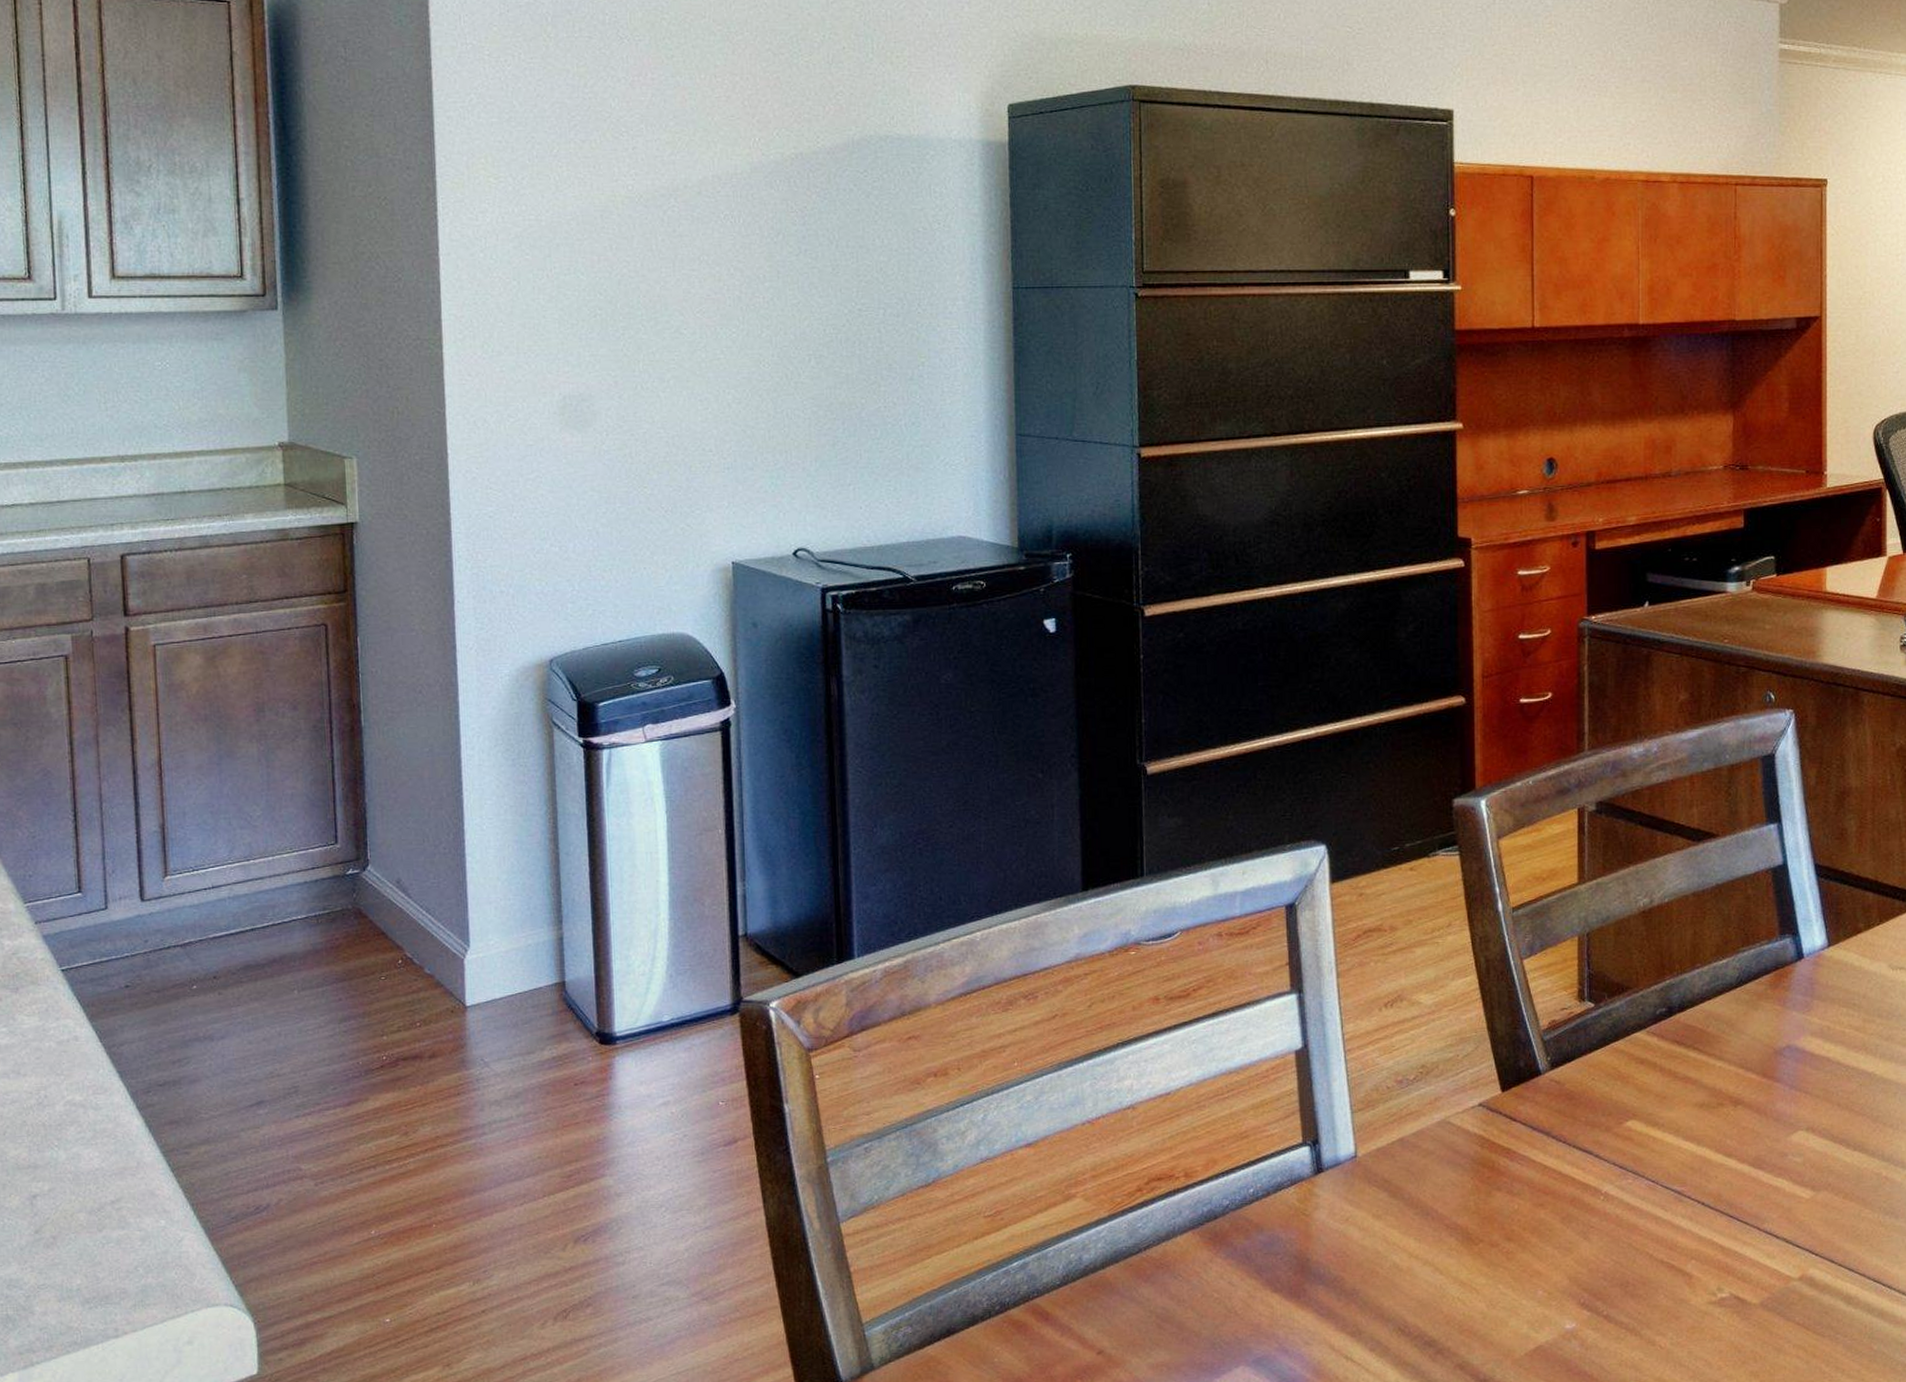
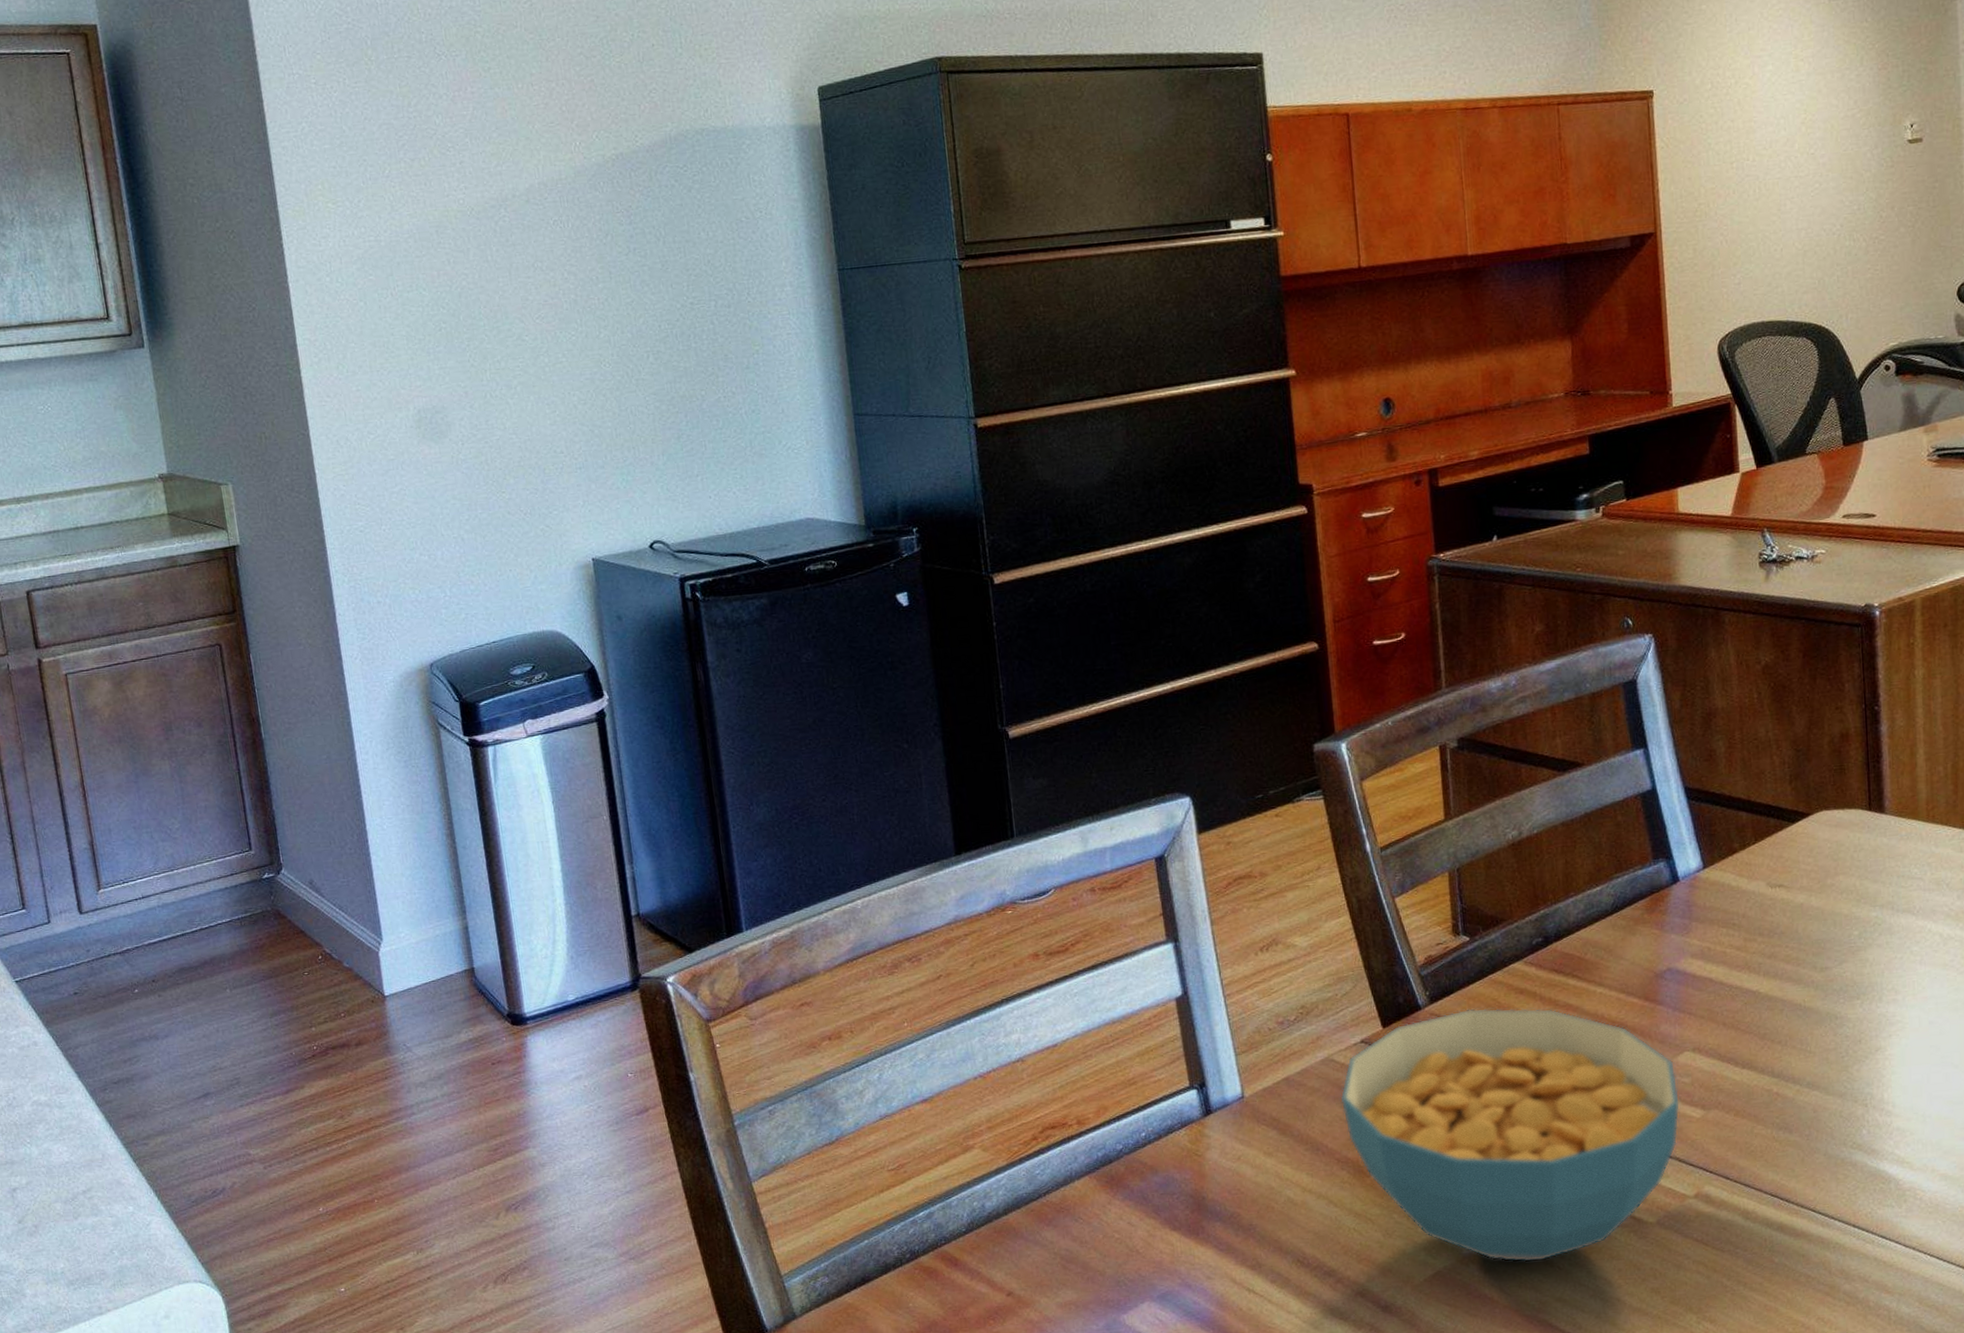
cereal bowl: none [1454,1076,1791,1340] -> present [1340,1008,1681,1263]

